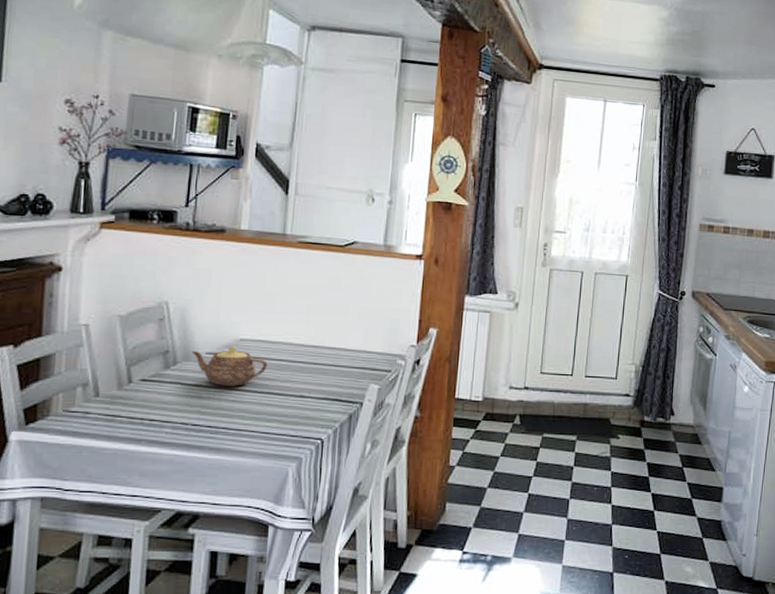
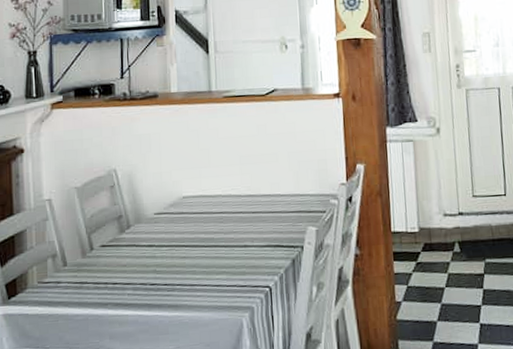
teapot: present [191,346,268,386] -> none [142,204,211,244]

